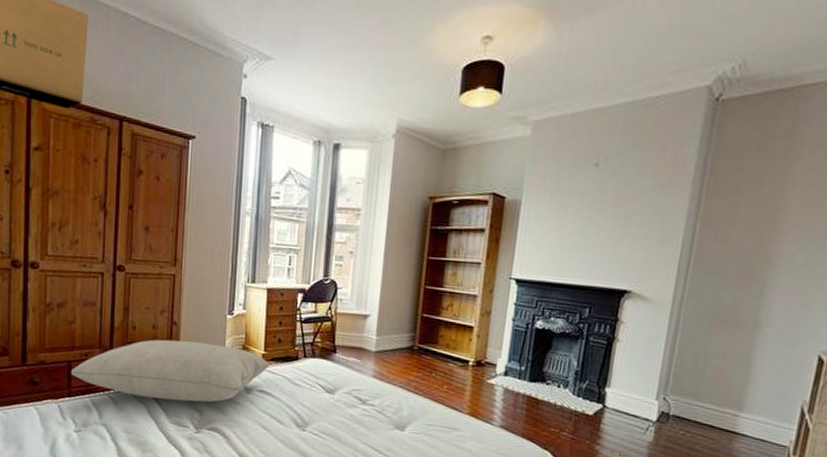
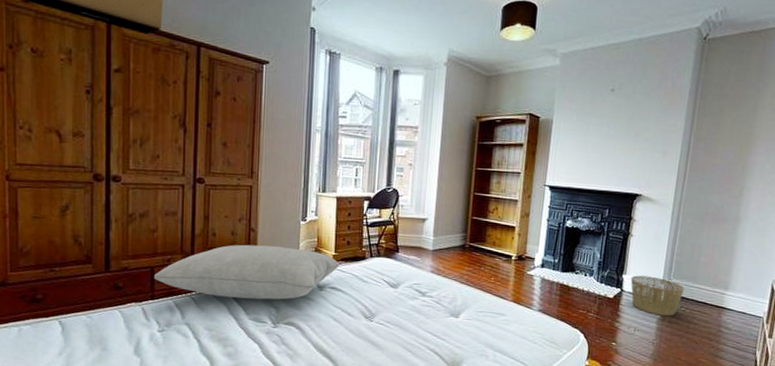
basket: none [615,389,685,440] -> present [630,275,685,316]

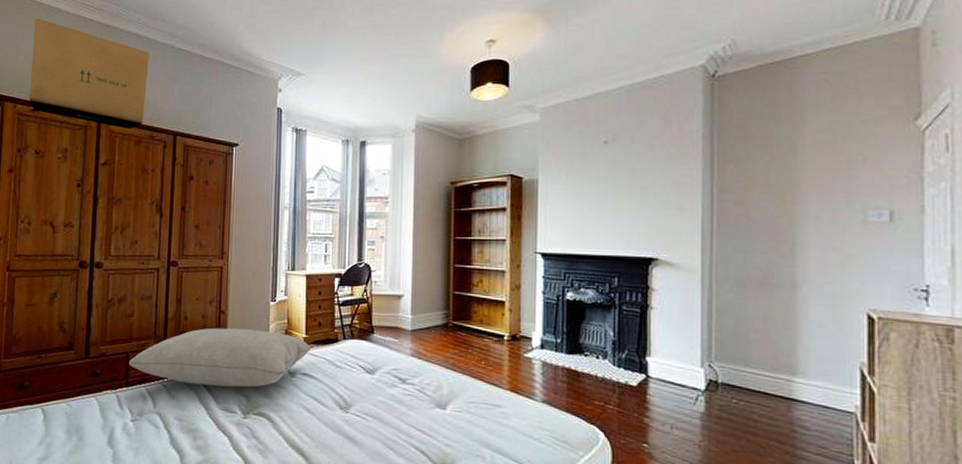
basket: present [630,275,685,316] -> none [657,357,733,410]

